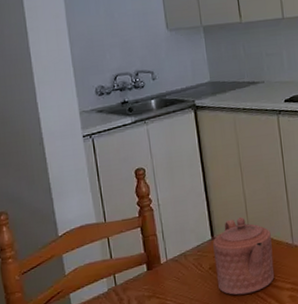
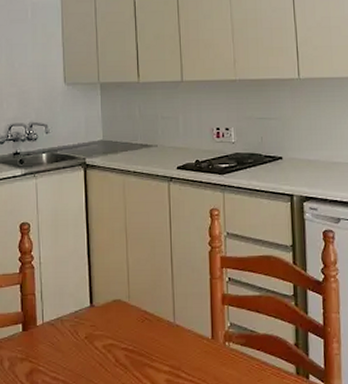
teapot: present [213,217,275,295] -> none [91,287,153,371]

